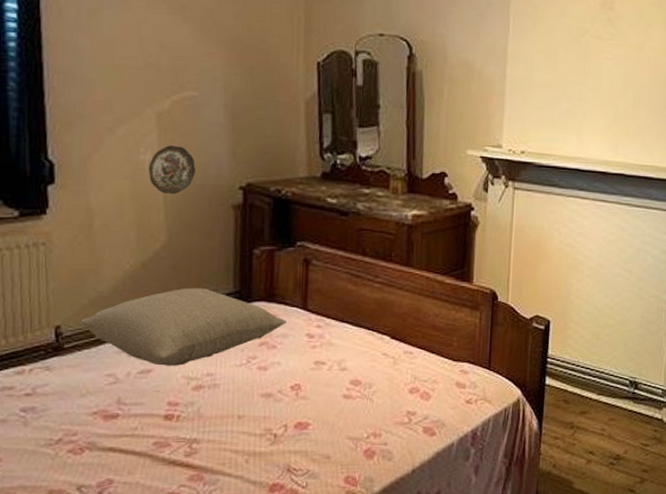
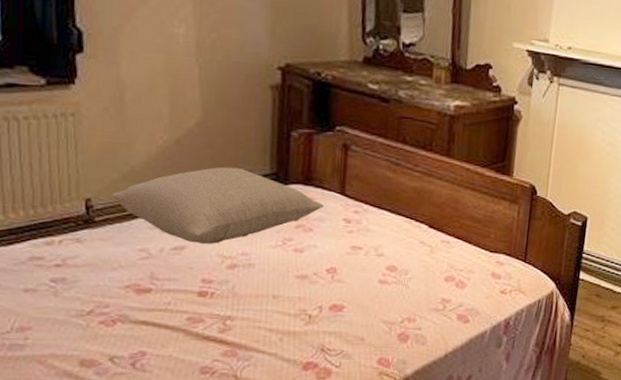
decorative plate: present [148,145,196,194] -> none [182,19,232,71]

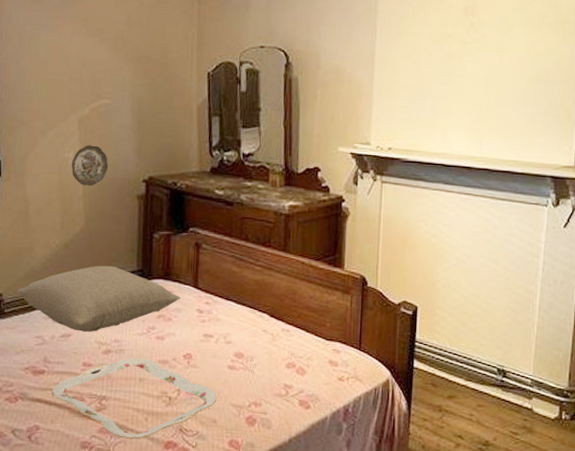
serving tray: none [162,272,364,361] -> present [52,358,216,439]
decorative plate: none [182,19,232,71] -> present [71,145,108,186]

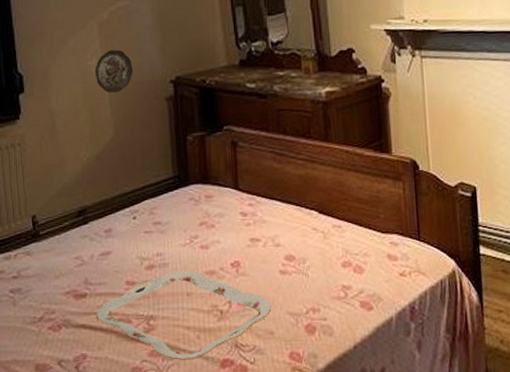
pillow: present [17,265,181,332] -> none [51,174,223,248]

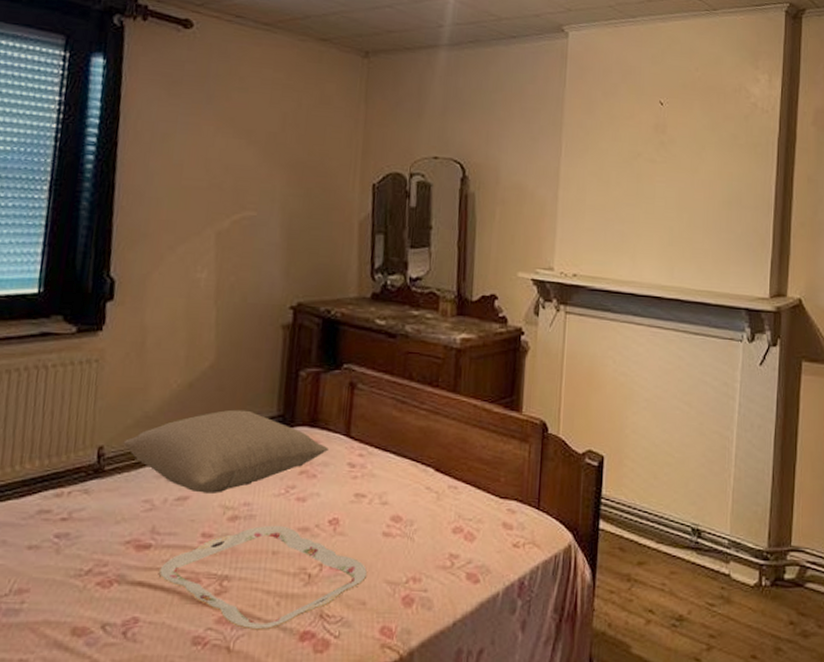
pillow: none [51,174,223,248] -> present [123,409,330,494]
decorative plate: present [94,50,133,93] -> none [203,264,249,313]

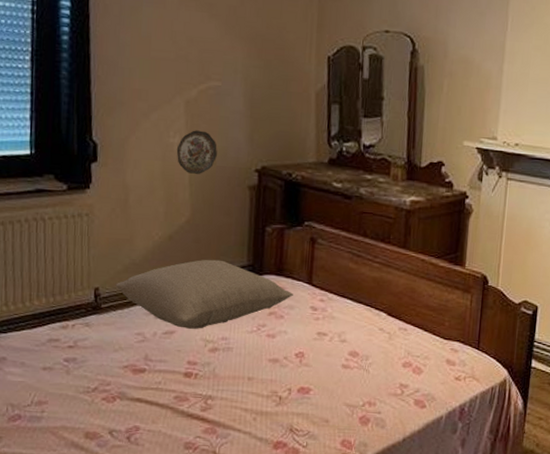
serving tray: present [159,525,367,630] -> none [154,356,329,440]
decorative plate: none [203,264,249,313] -> present [176,130,217,174]

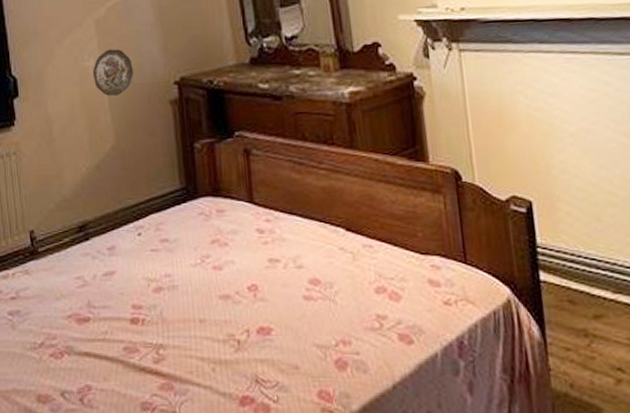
pillow: present [115,259,294,329] -> none [49,186,236,267]

